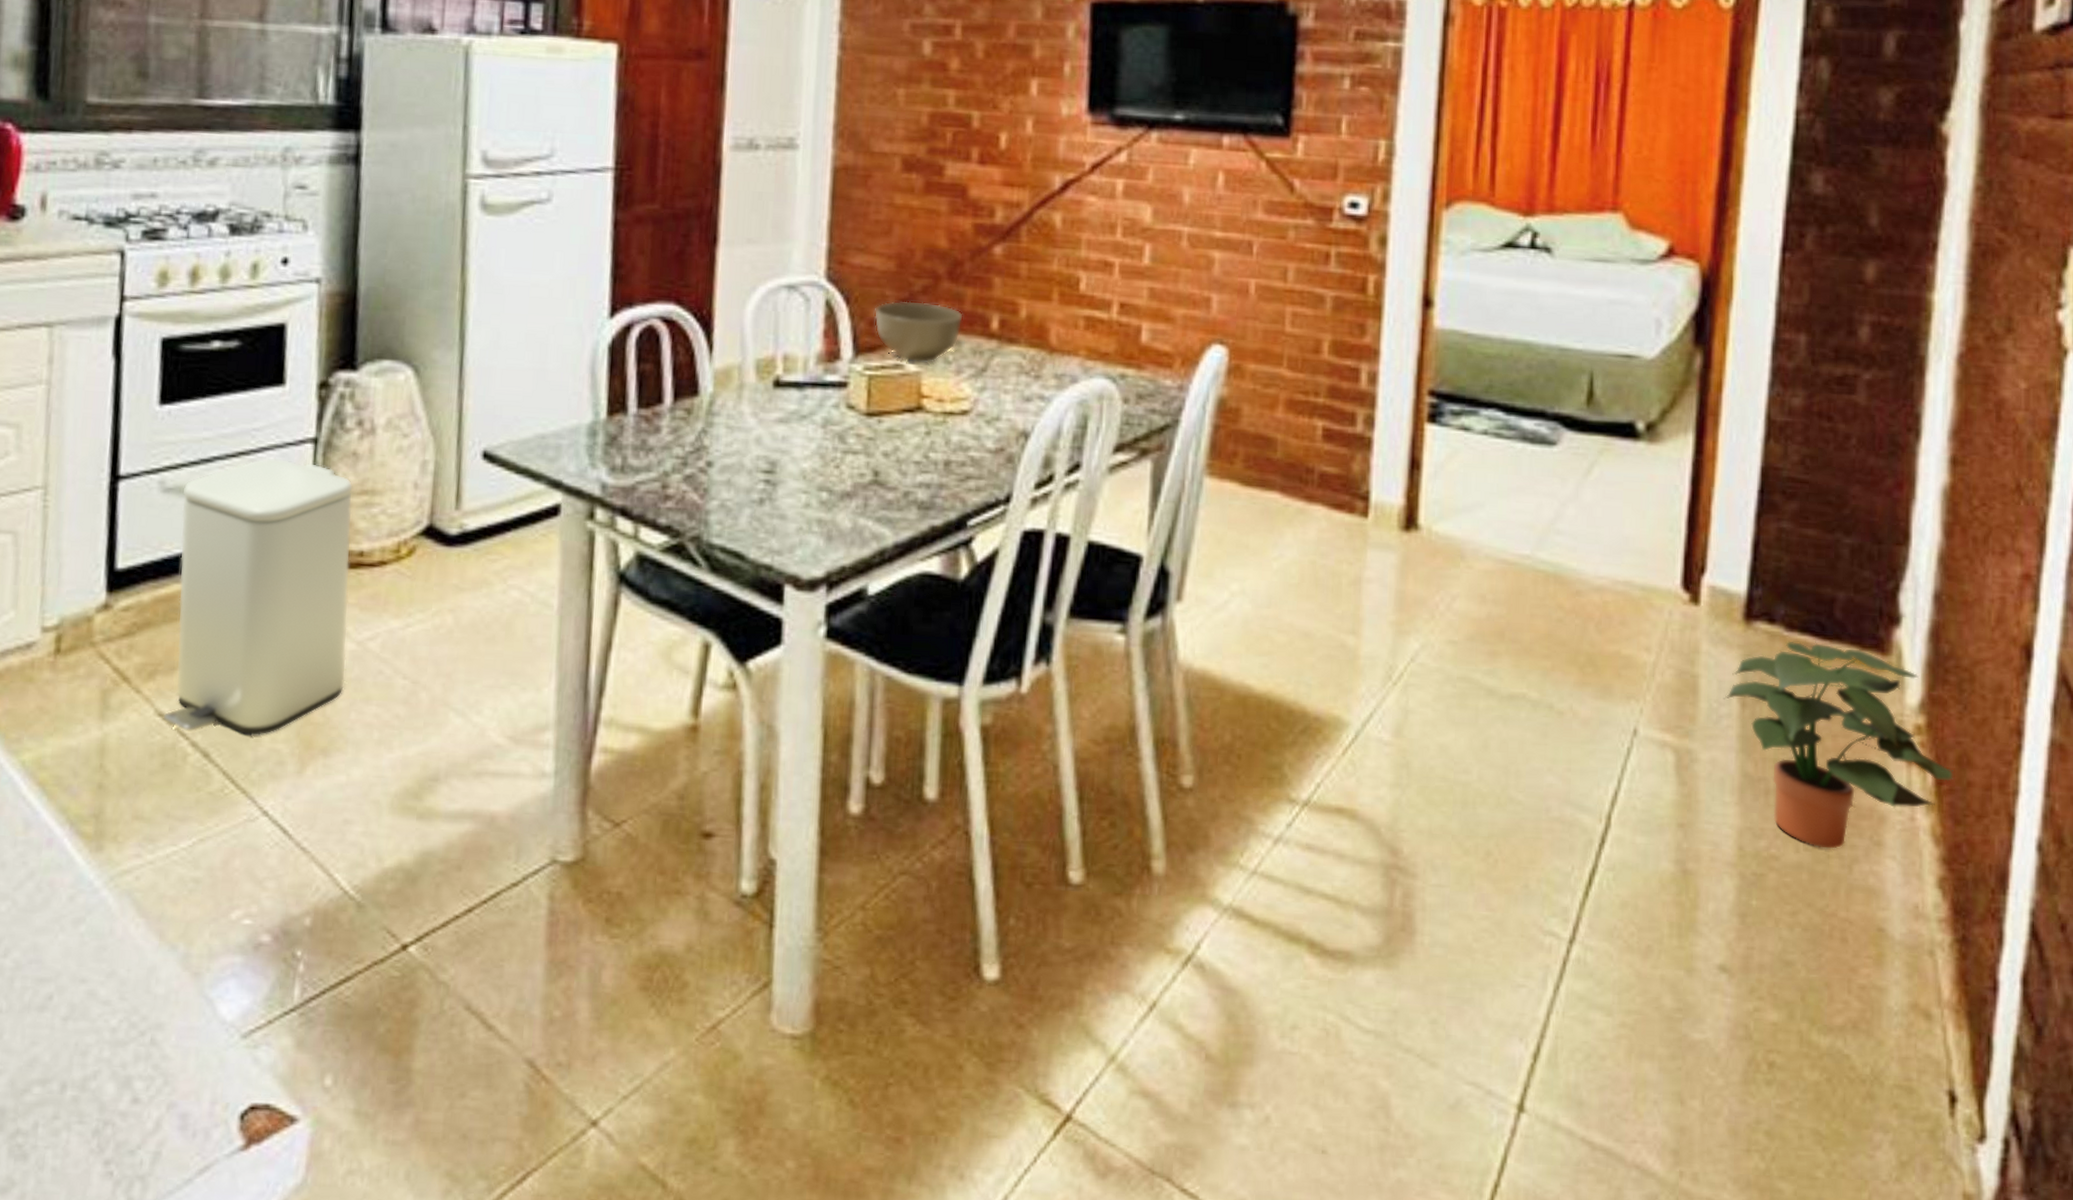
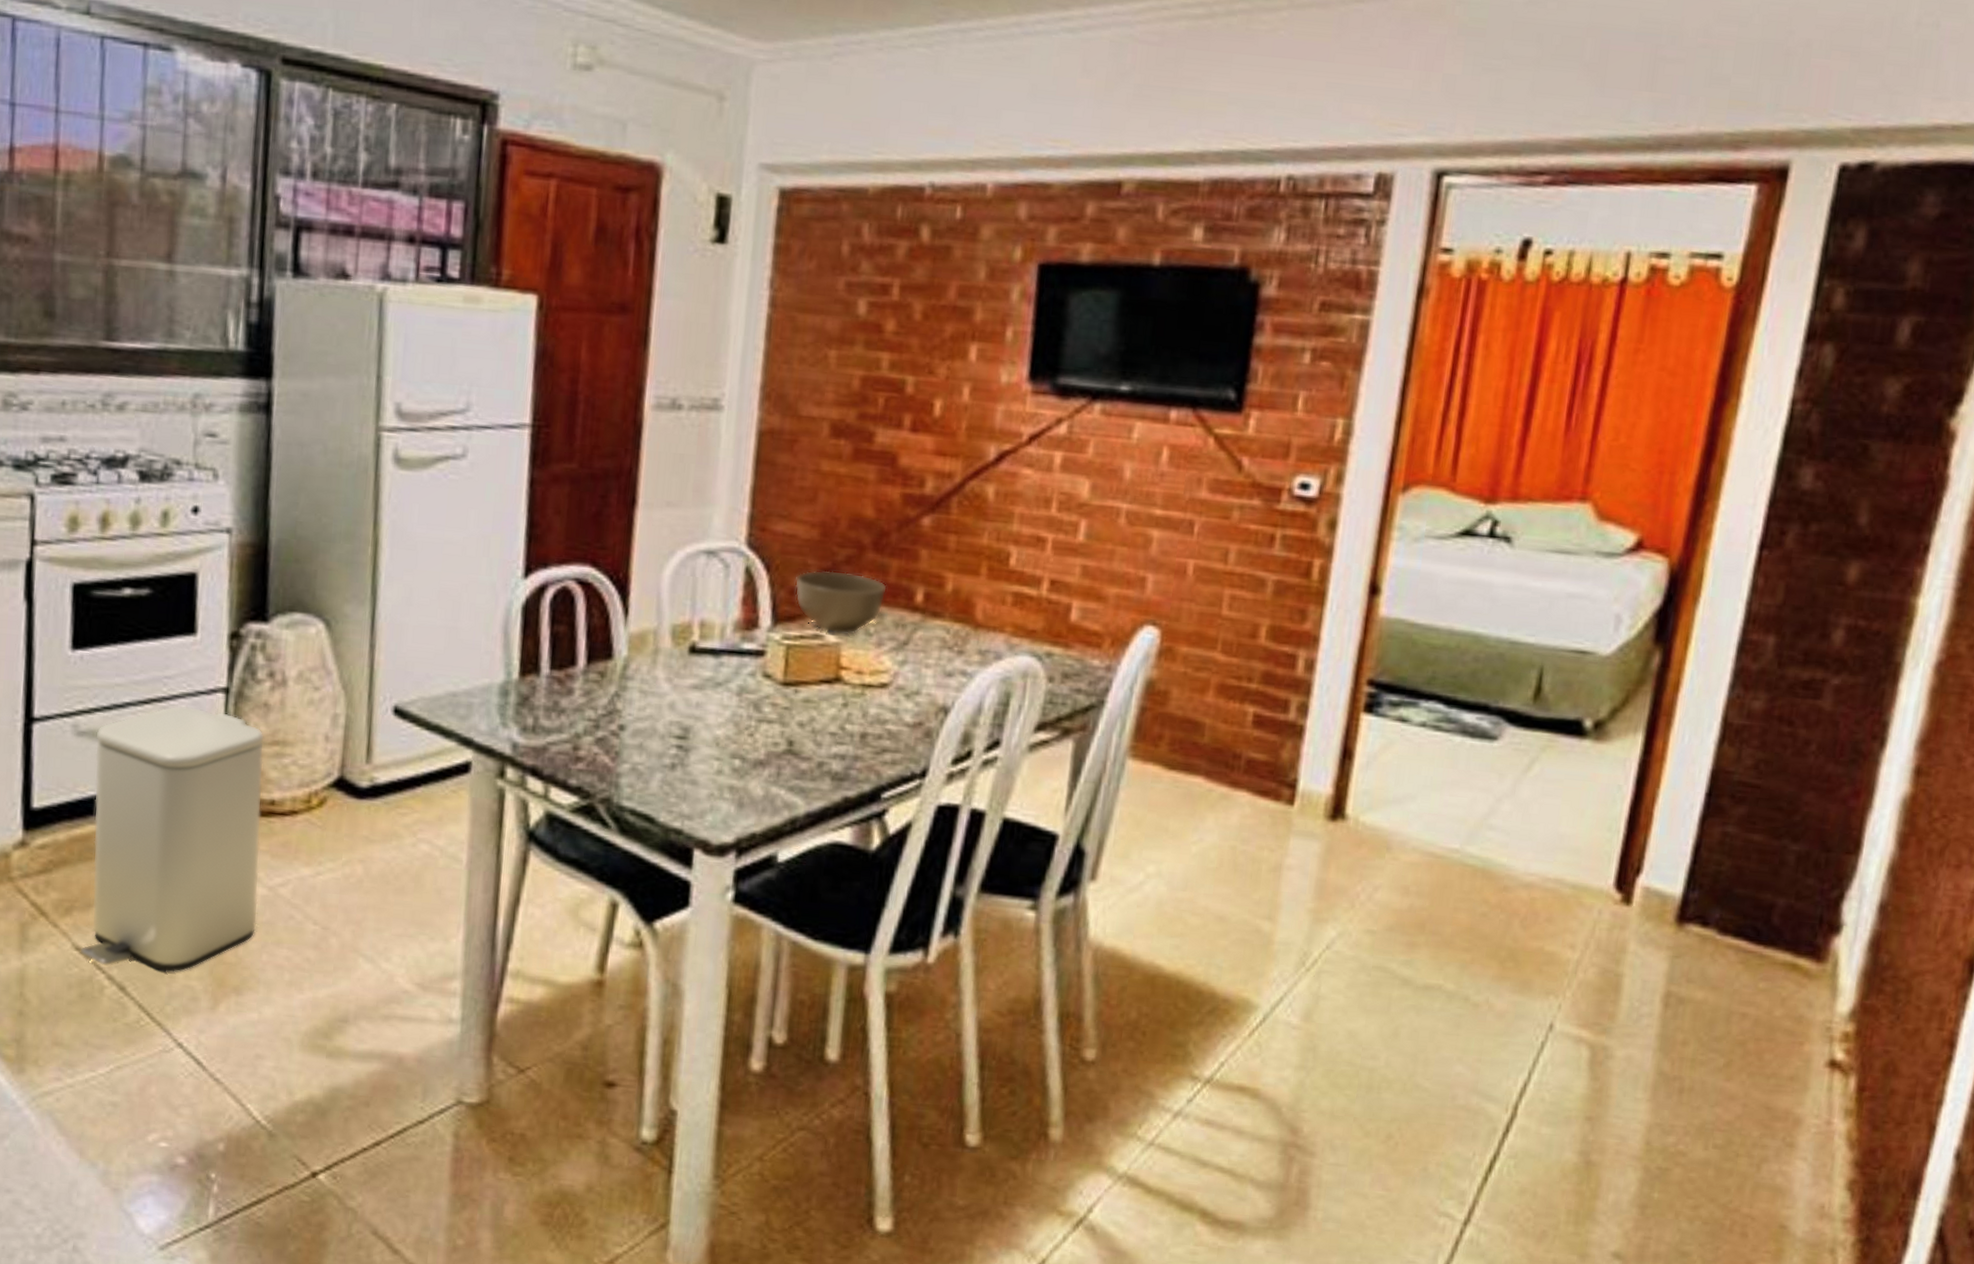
potted plant: present [1723,640,1954,849] -> none [1645,944,1878,1148]

